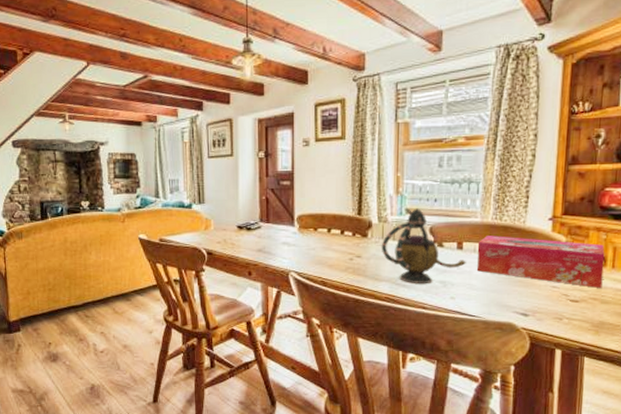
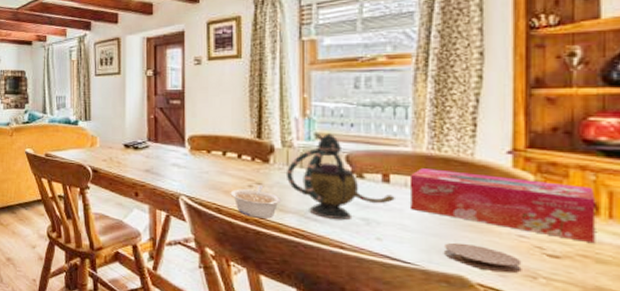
legume: none [334,257,378,288] -> present [230,184,282,219]
coaster: none [499,296,553,317] -> present [443,242,522,274]

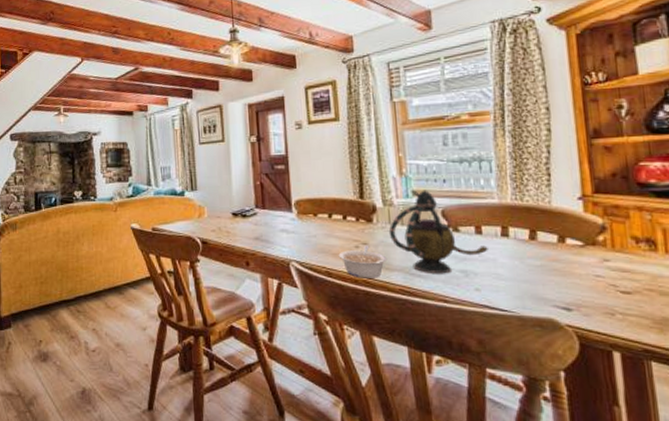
tissue box: present [411,168,596,244] -> none [500,218,658,278]
coaster: present [443,242,522,274] -> none [533,287,602,312]

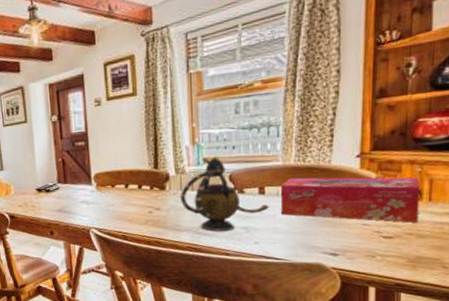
legume: present [338,245,388,278] -> none [133,210,178,240]
tissue box: none [500,218,658,278] -> present [281,177,420,223]

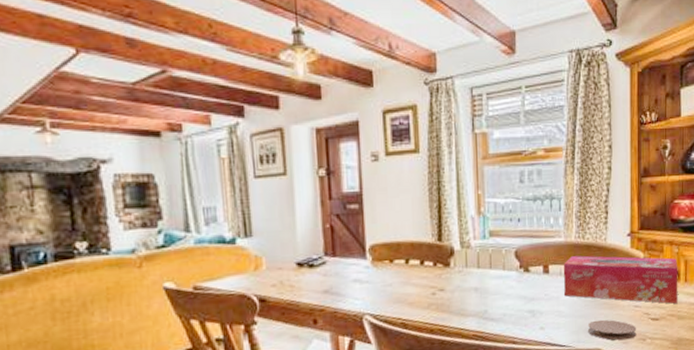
teapot: present [180,157,269,232] -> none [465,230,553,317]
coaster: none [306,236,365,256] -> present [587,319,637,340]

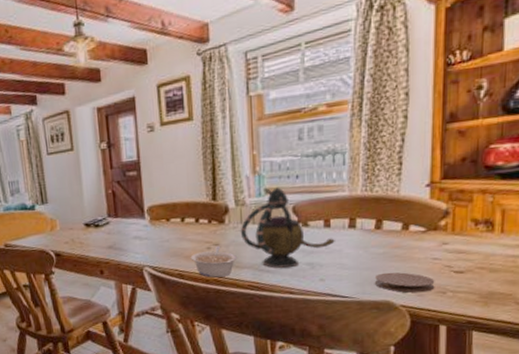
legume: none [414,291,463,327] -> present [190,245,238,278]
teapot: none [465,230,553,317] -> present [240,187,335,269]
tissue box: present [564,255,678,304] -> none [348,207,492,257]

